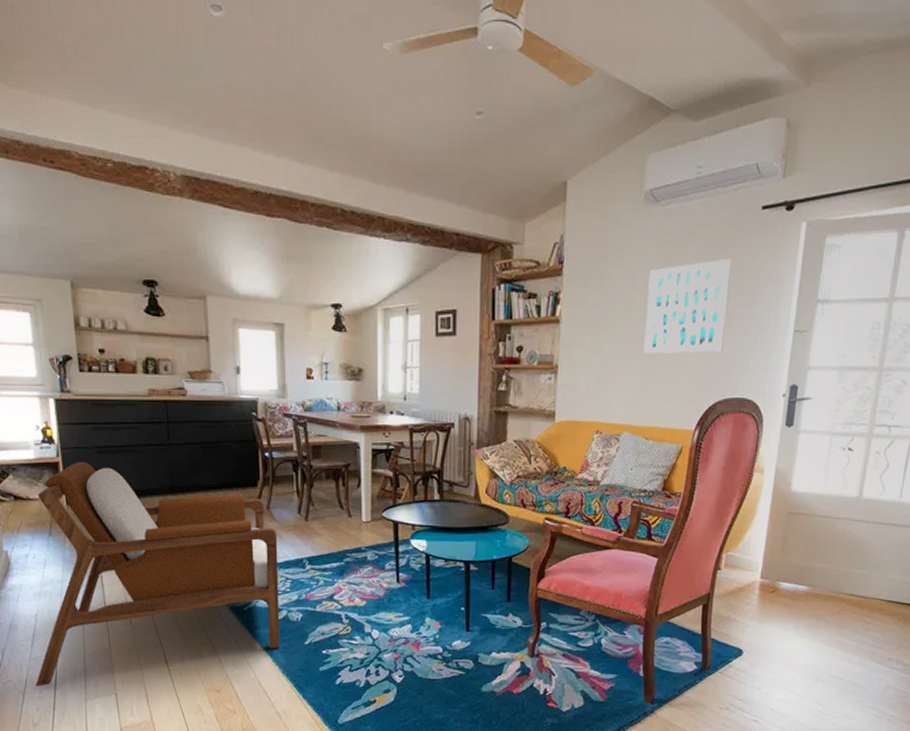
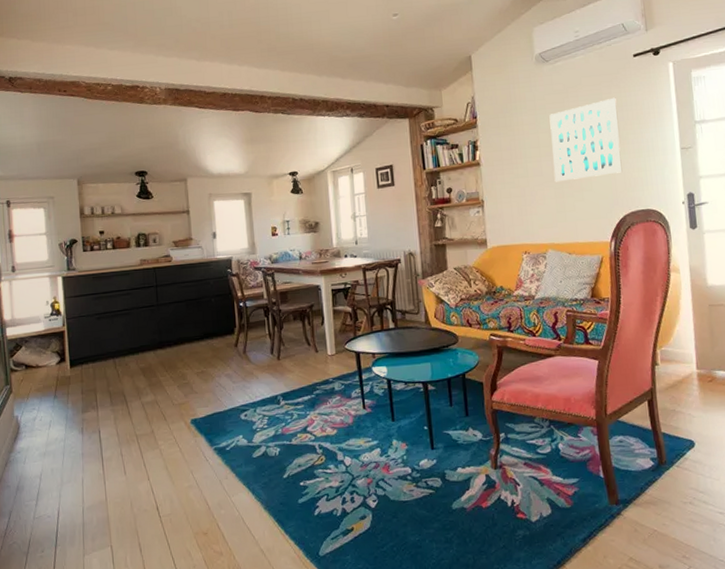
armchair: present [36,462,281,686] -> none [38,328,261,545]

